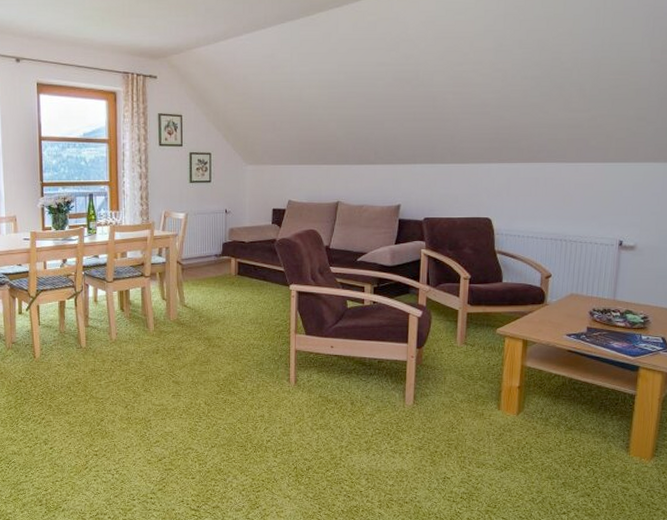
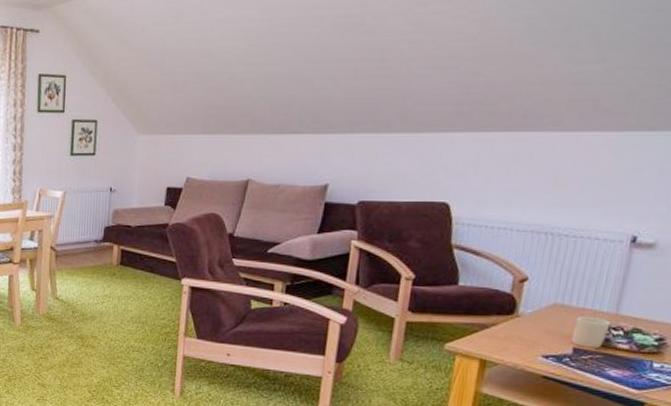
mug: none [585,302,611,327] -> present [571,315,611,348]

